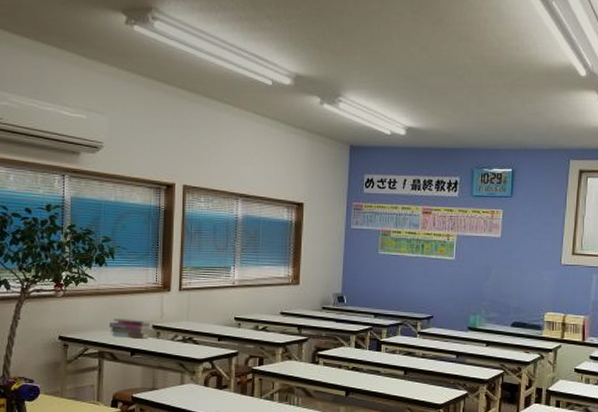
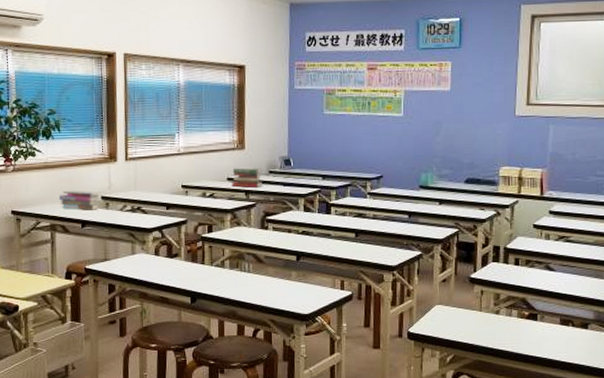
books: none [285,301,315,324] -> present [231,166,262,189]

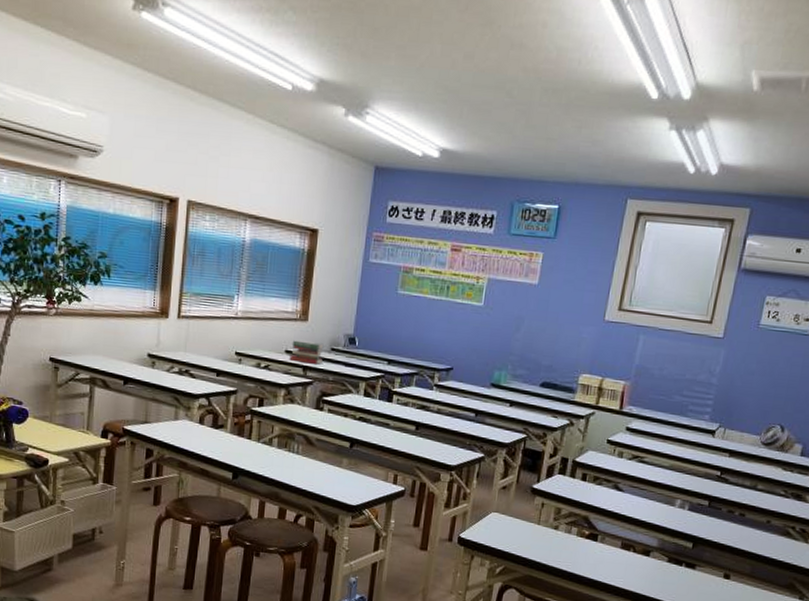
books: present [58,190,102,211] -> none [101,342,148,368]

